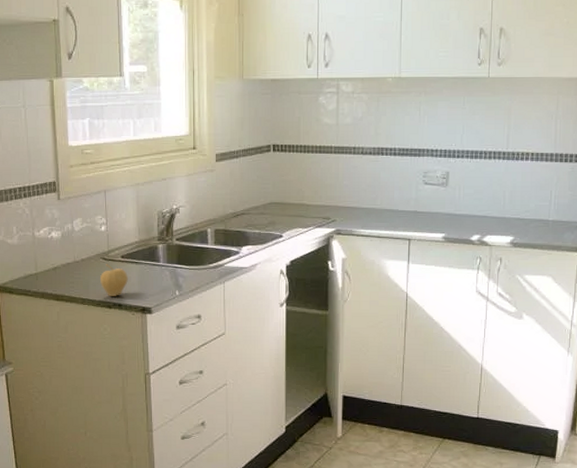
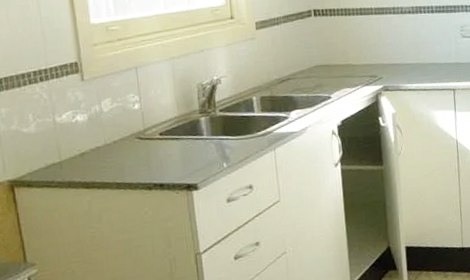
fruit: present [99,263,128,296] -> none [136,142,169,177]

